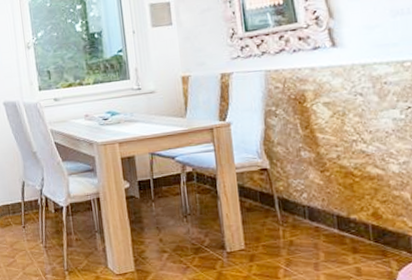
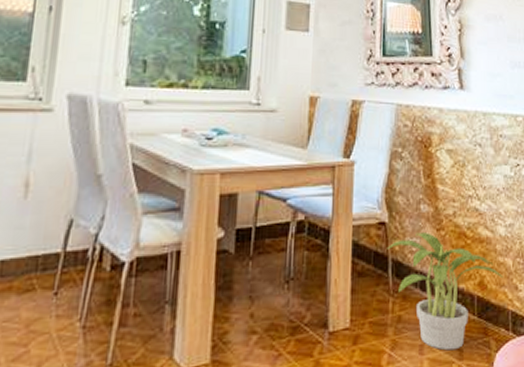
potted plant: none [271,174,400,268] -> present [387,232,503,351]

